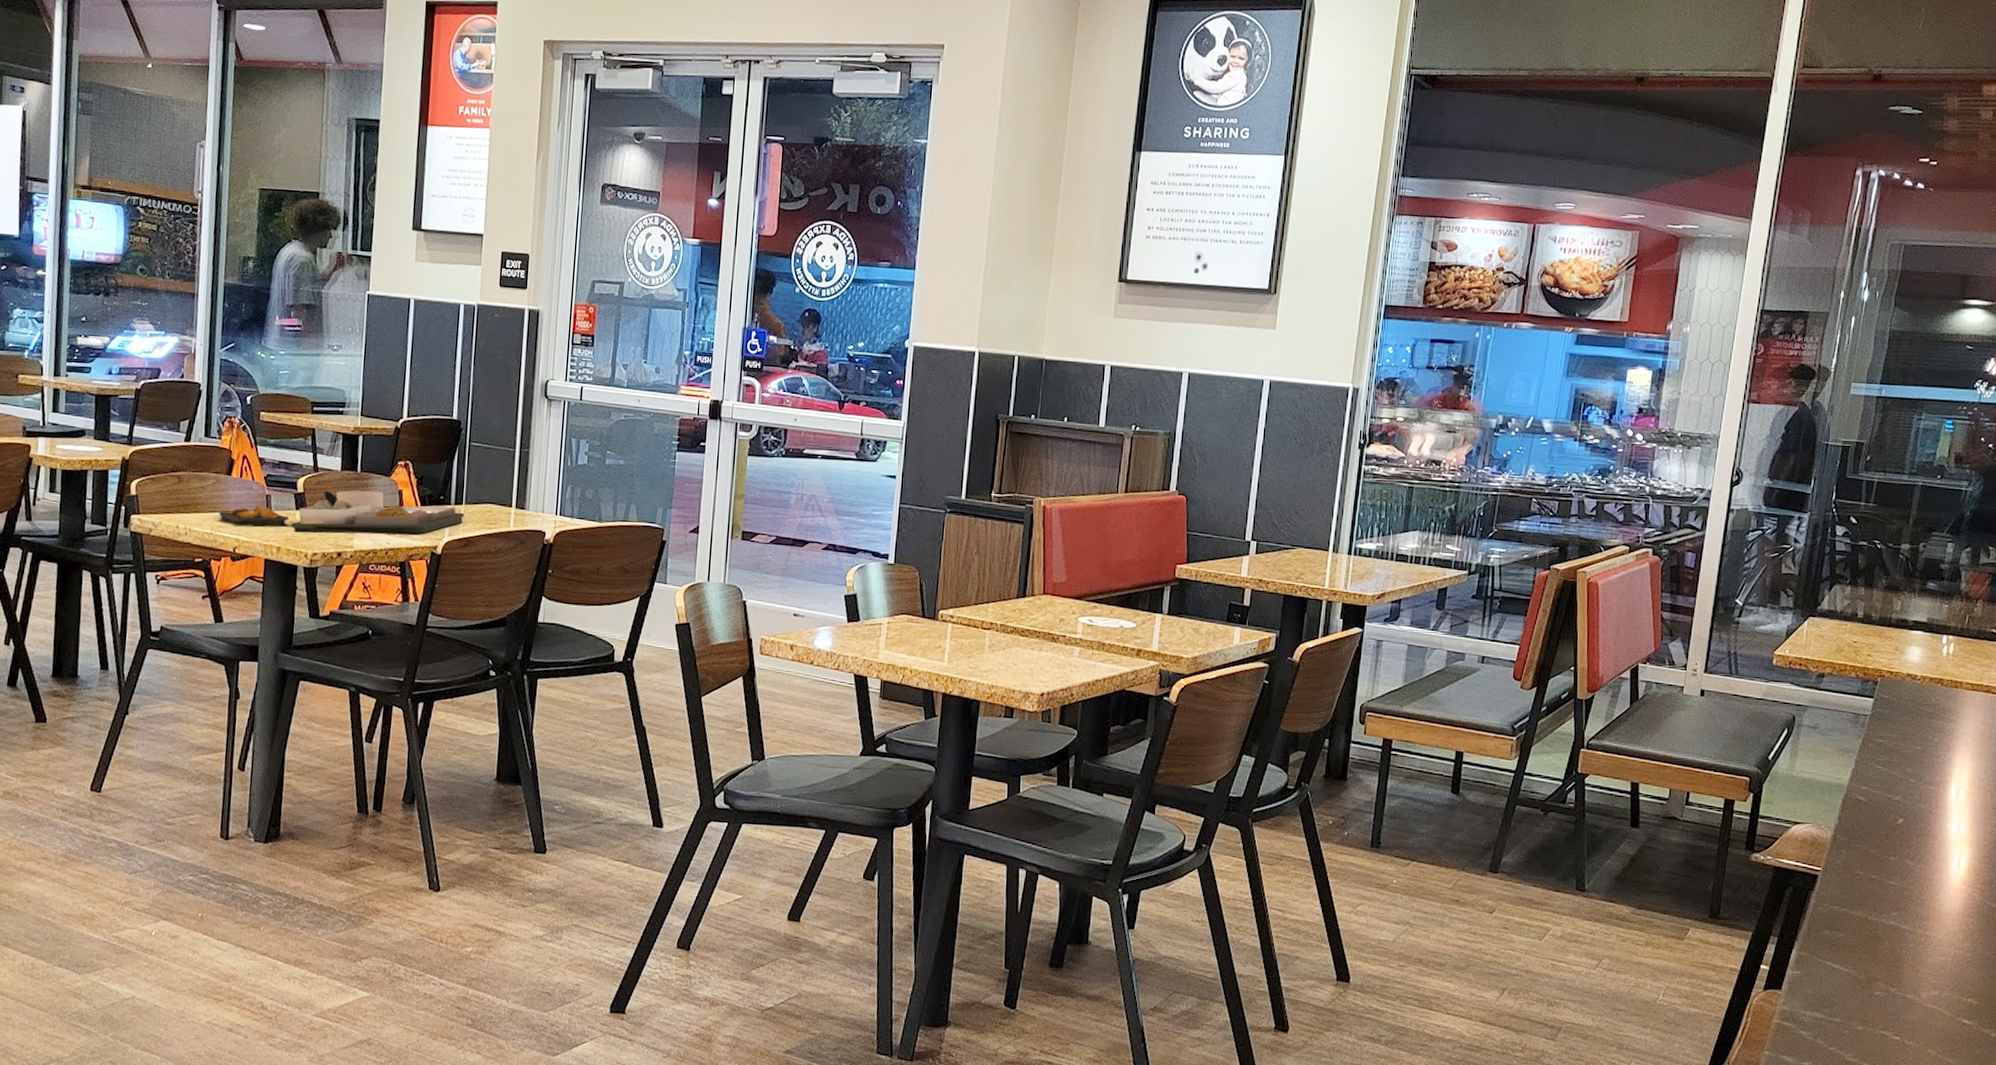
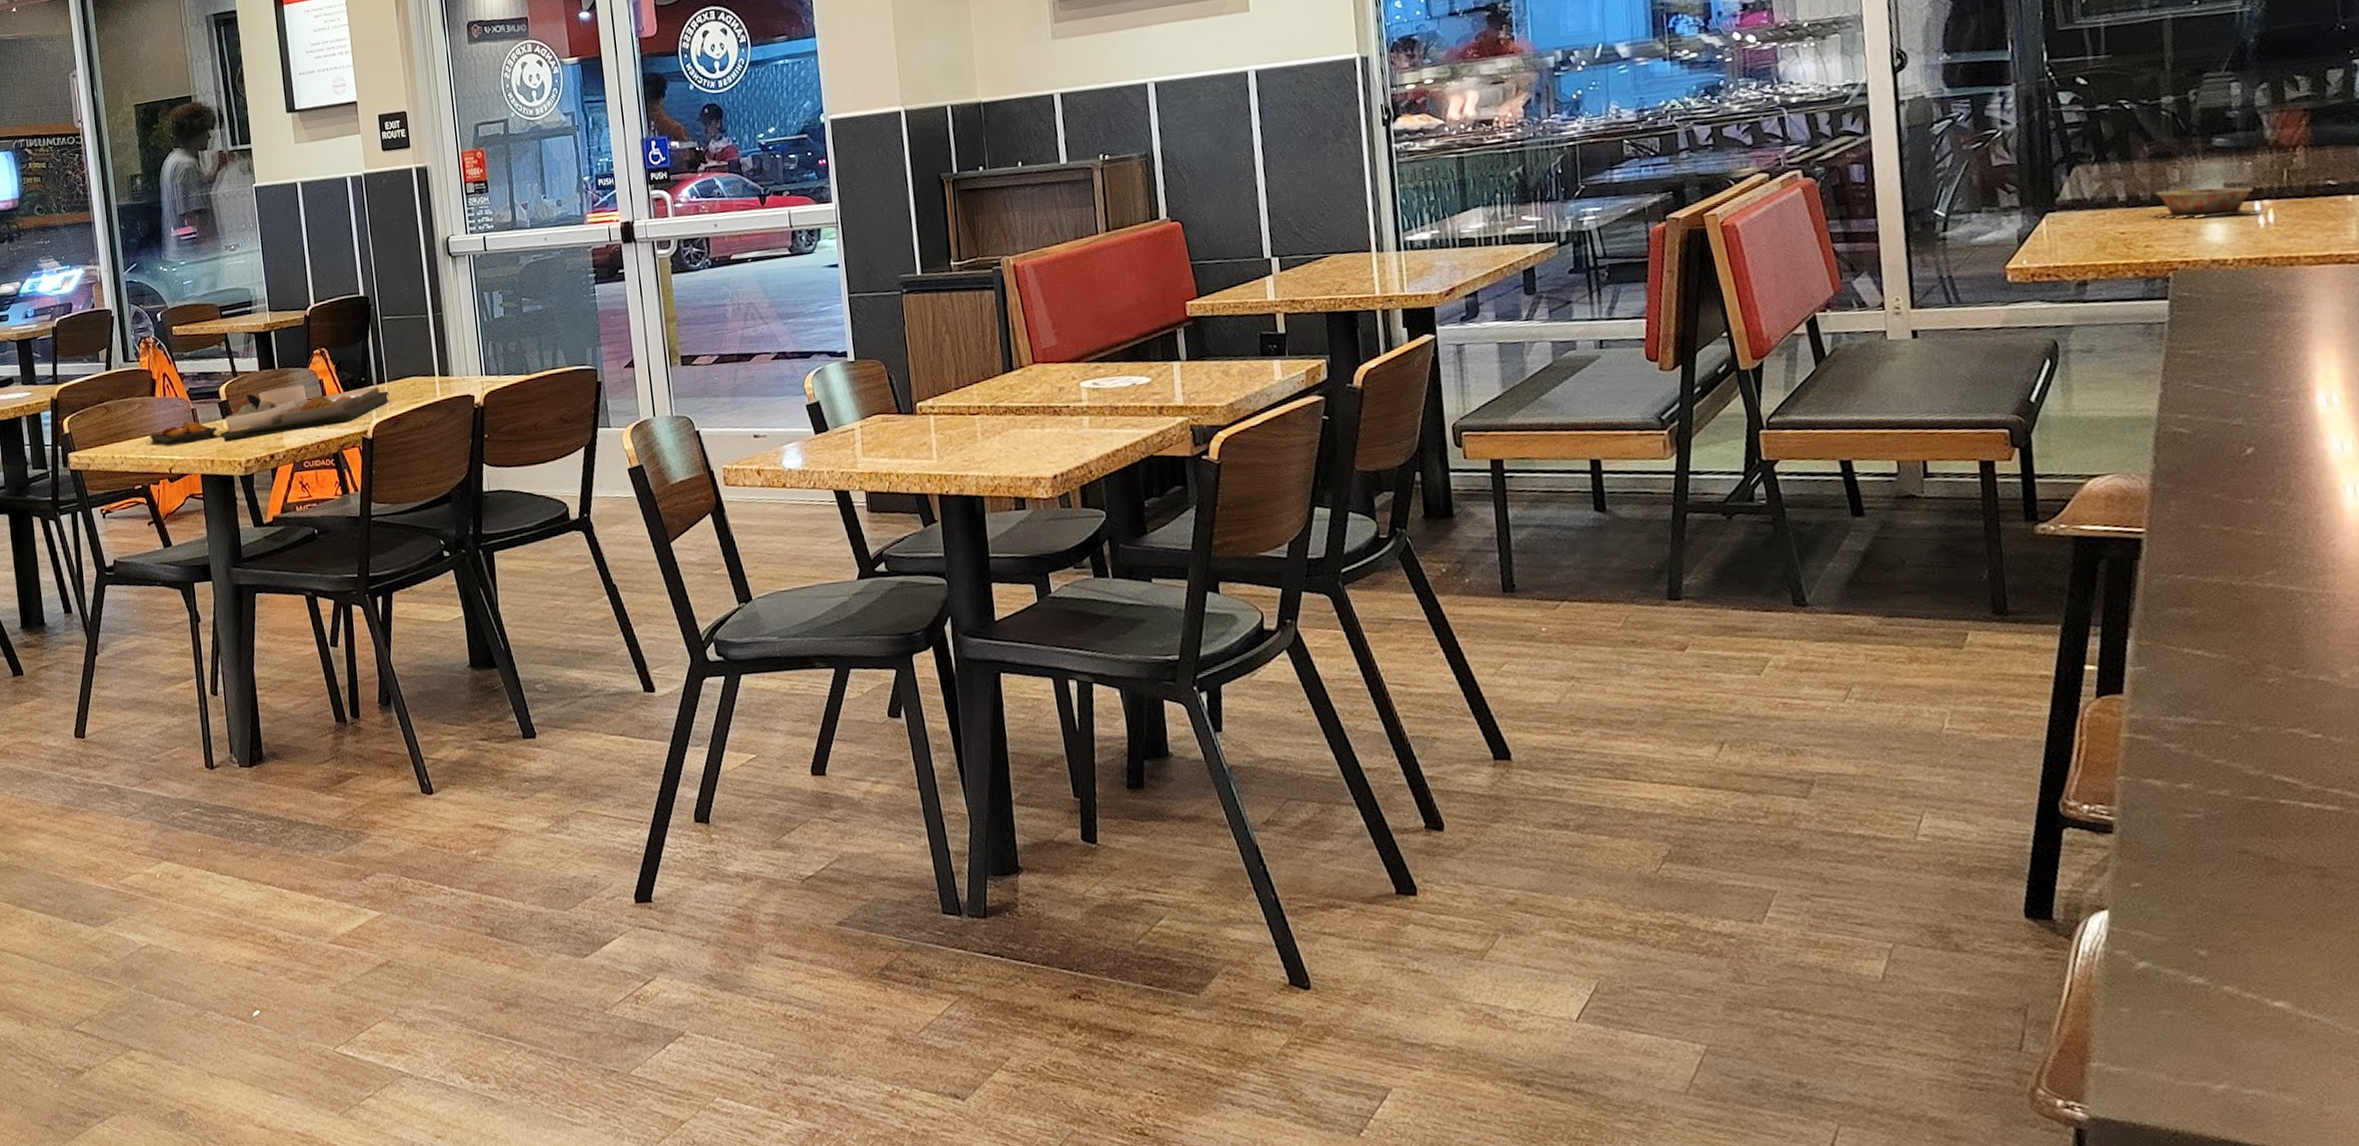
takeout container: none [1877,615,1946,645] -> present [2152,187,2262,219]

